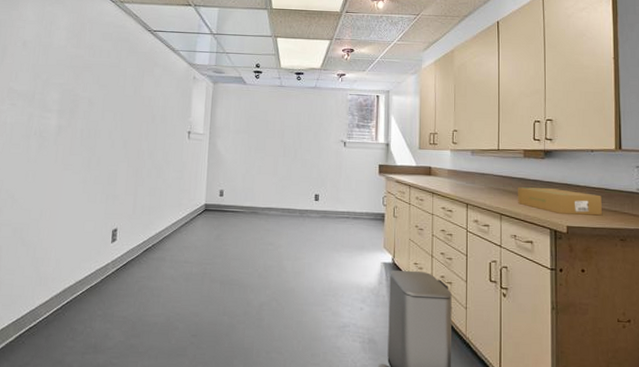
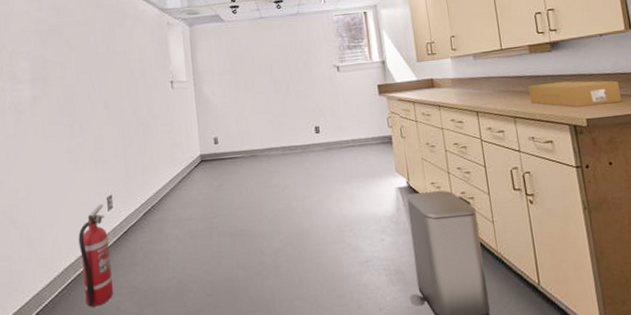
fire extinguisher: none [77,235,108,330] -> present [78,204,114,307]

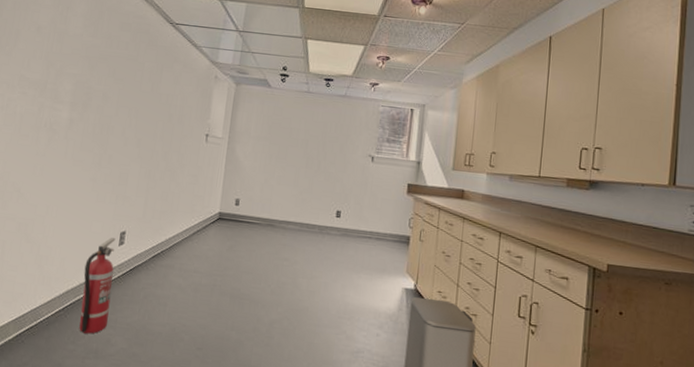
box: present [528,80,623,107] -> none [556,218,649,256]

